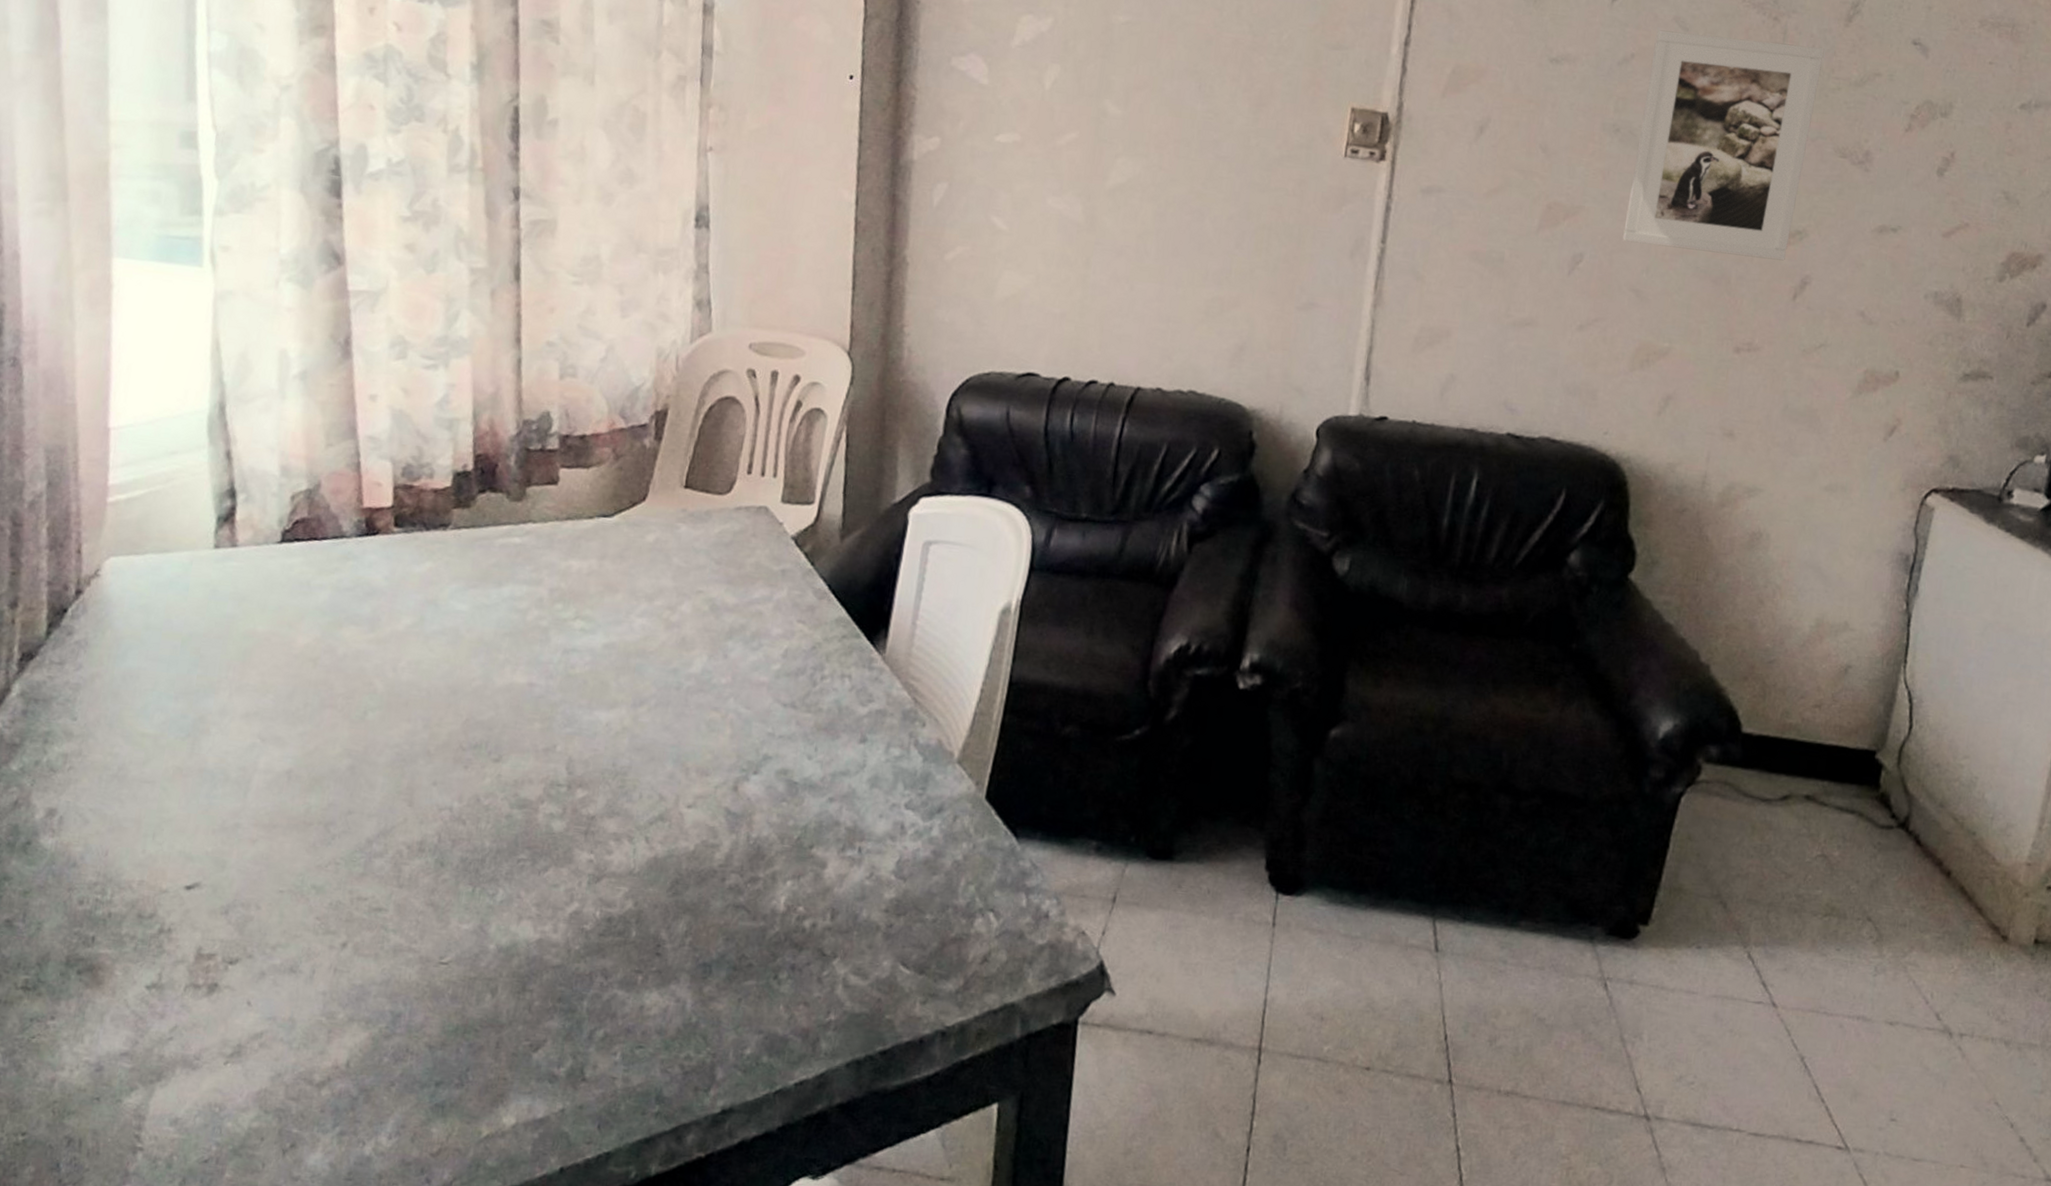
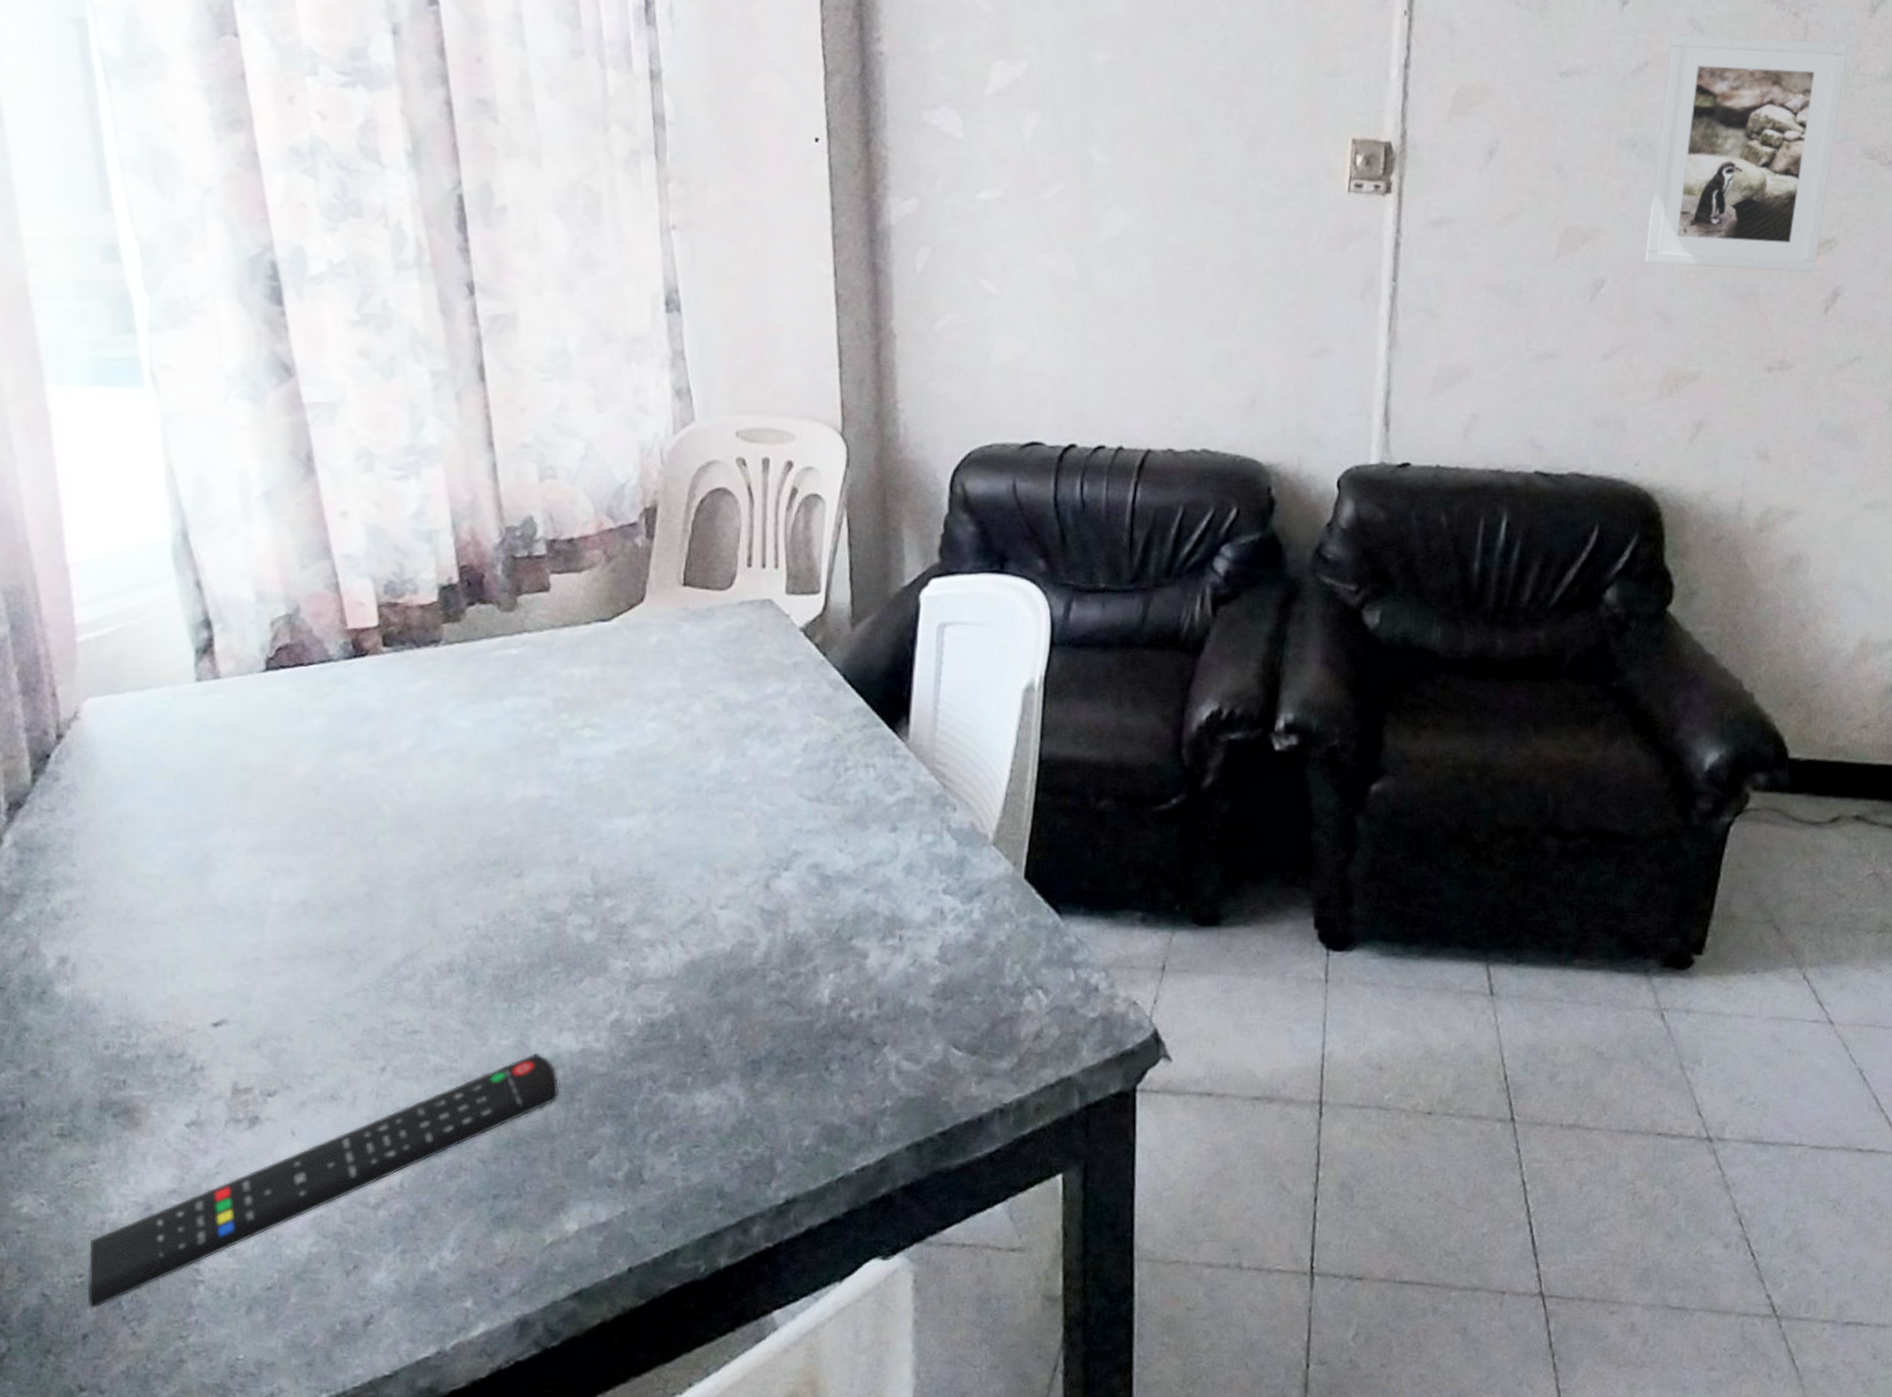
remote control: none [28,940,513,1169] -> present [87,1053,560,1309]

